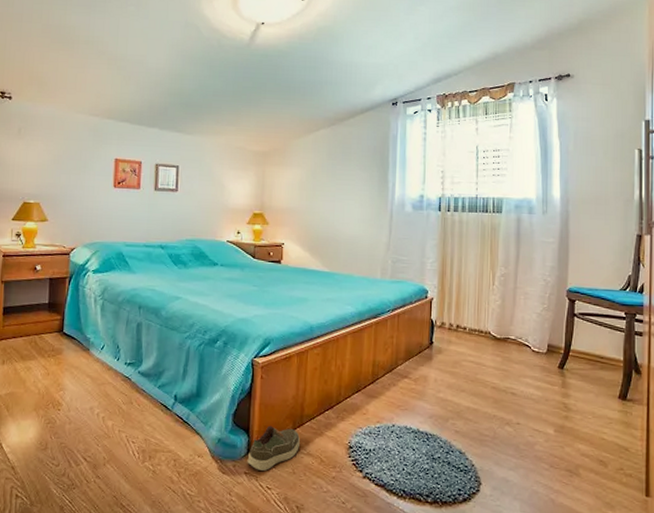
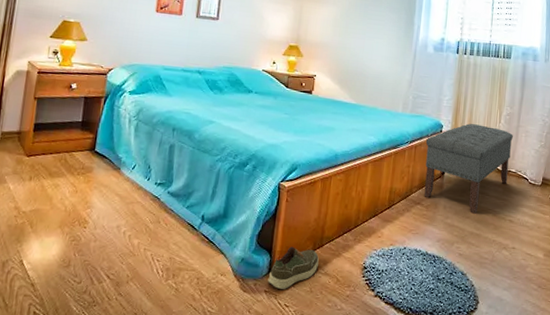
bench: none [409,287,510,387] -> present [424,123,513,214]

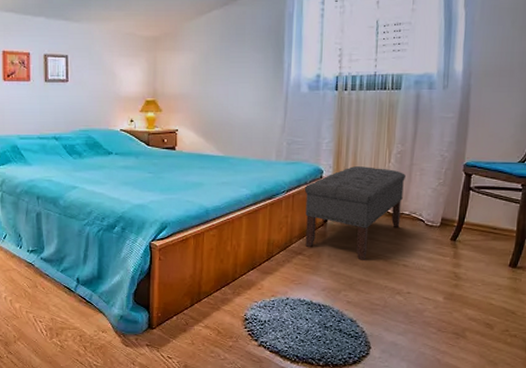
shoe: present [268,246,319,289] -> none [148,303,198,343]

